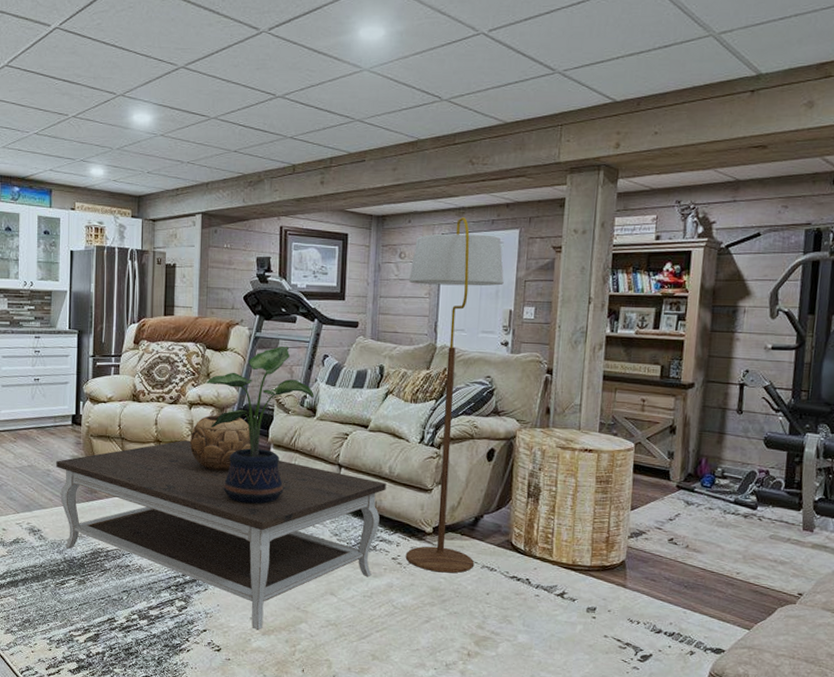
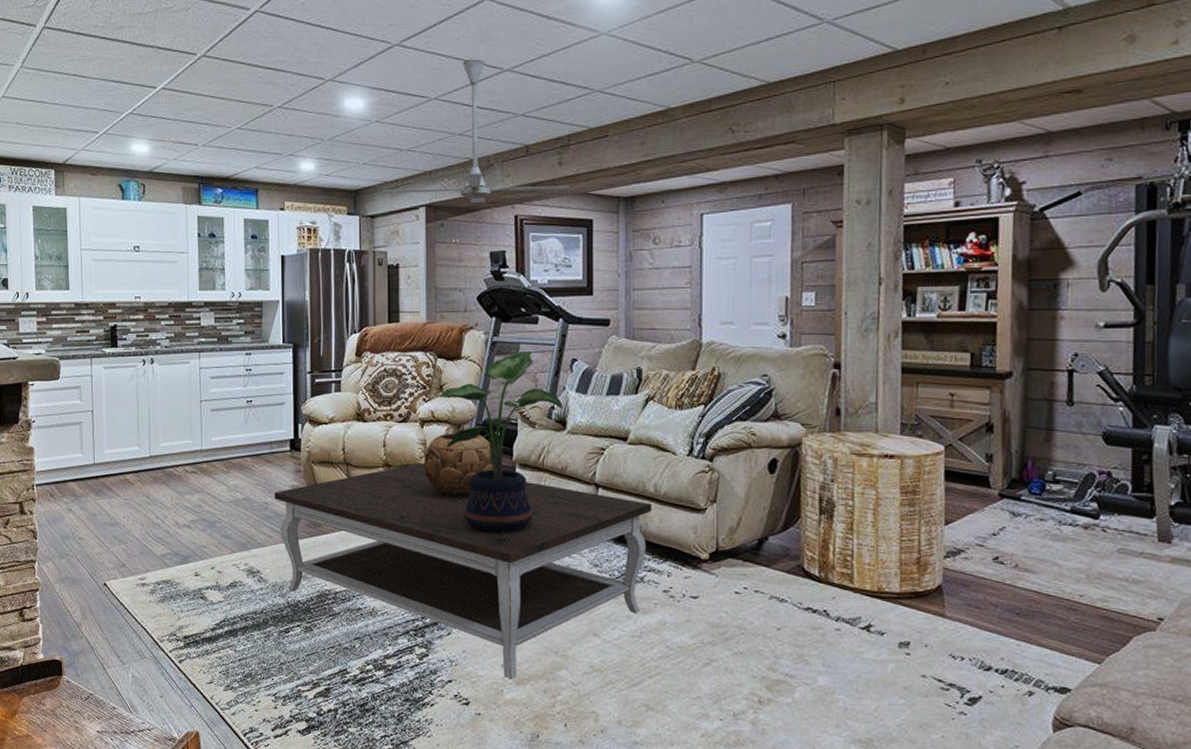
ceiling fan: none [164,85,329,214] -> present [382,59,570,204]
floor lamp: present [405,217,504,573] -> none [666,193,777,606]

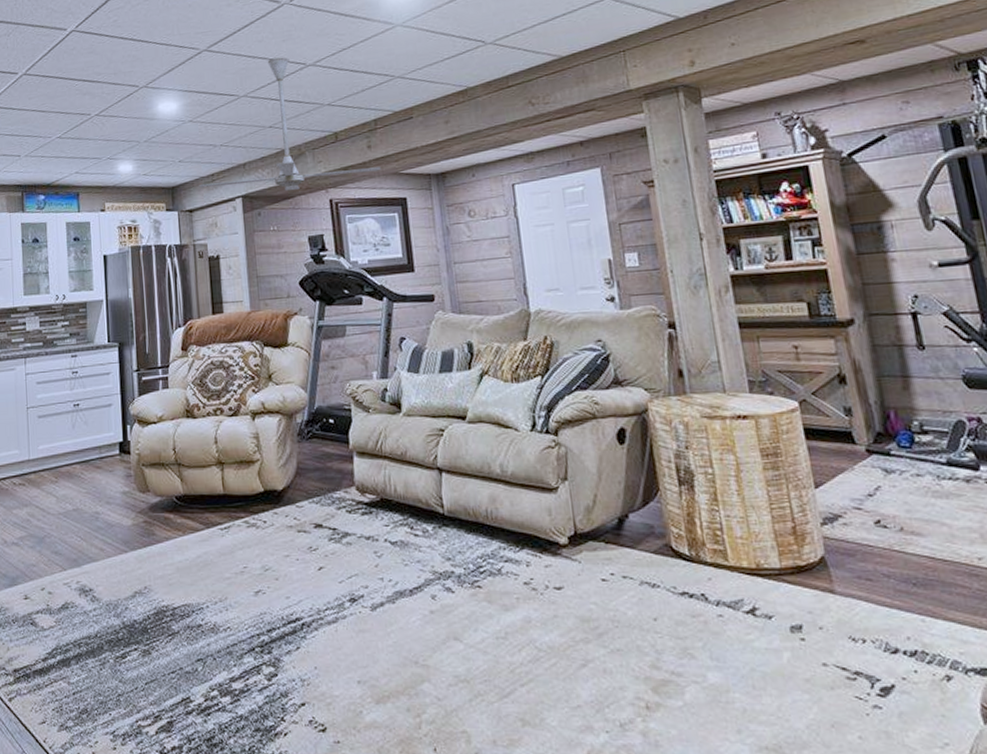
coffee table: present [274,463,652,680] -> none [105,458,502,699]
decorative bowl: present [423,433,494,497] -> none [257,423,331,492]
potted plant: present [439,350,563,533] -> none [268,332,396,530]

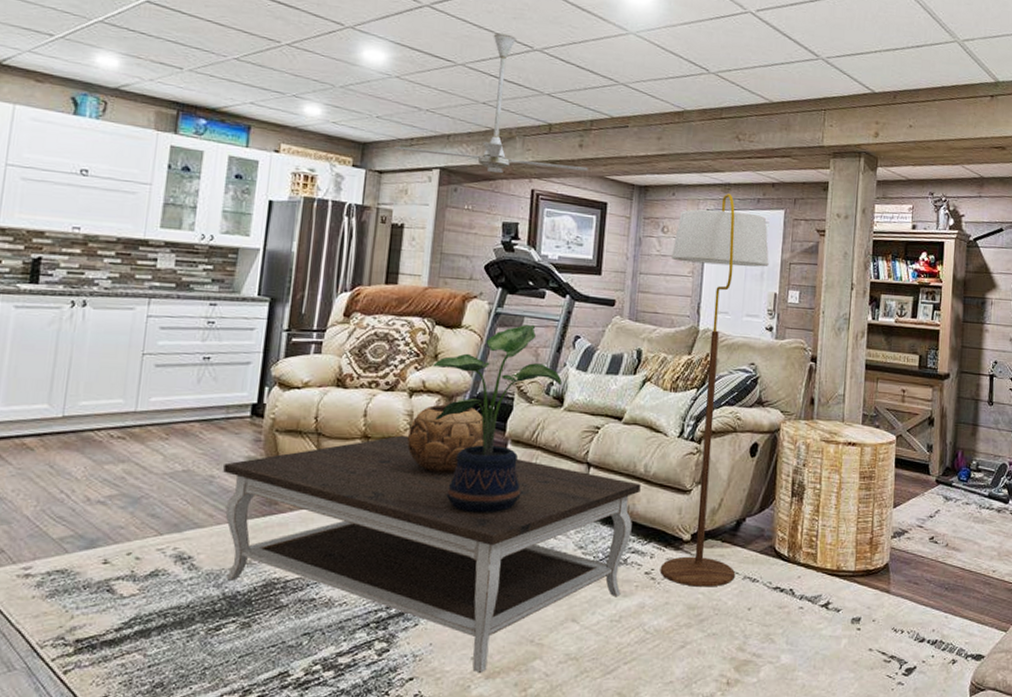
coffee table: none [105,458,502,699] -> present [223,435,641,674]
decorative bowl: none [257,423,331,492] -> present [407,404,486,473]
potted plant: none [268,332,396,530] -> present [433,324,562,513]
floor lamp: none [483,163,631,596] -> present [660,193,769,587]

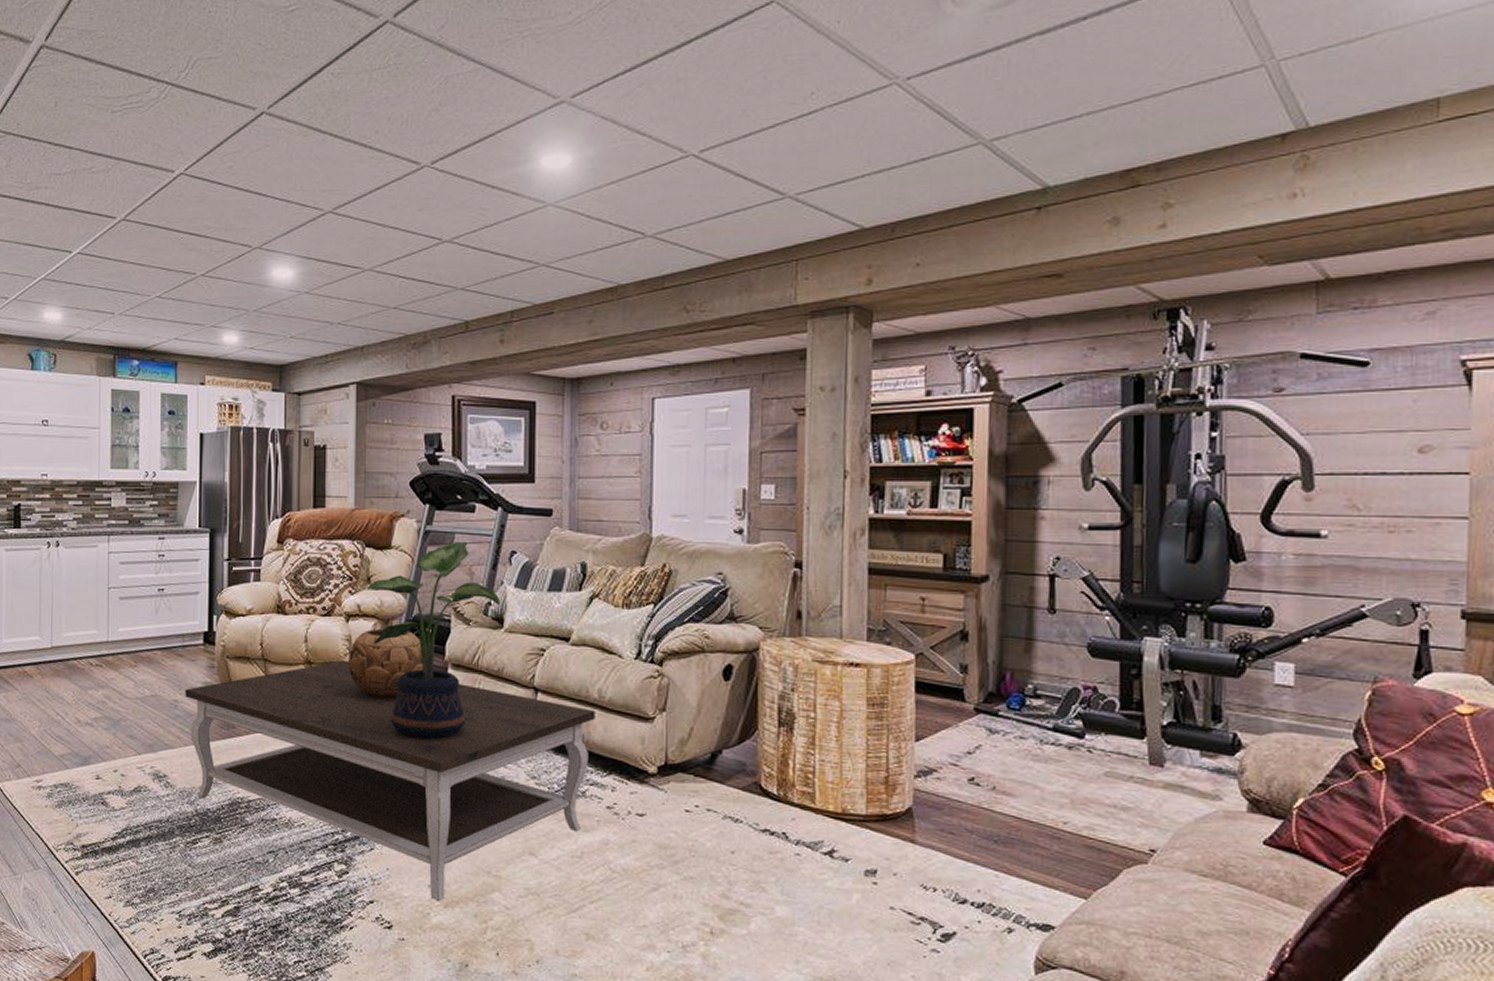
ceiling fan: present [394,33,588,173] -> none [310,229,511,382]
floor lamp: present [660,193,769,587] -> none [614,376,734,826]

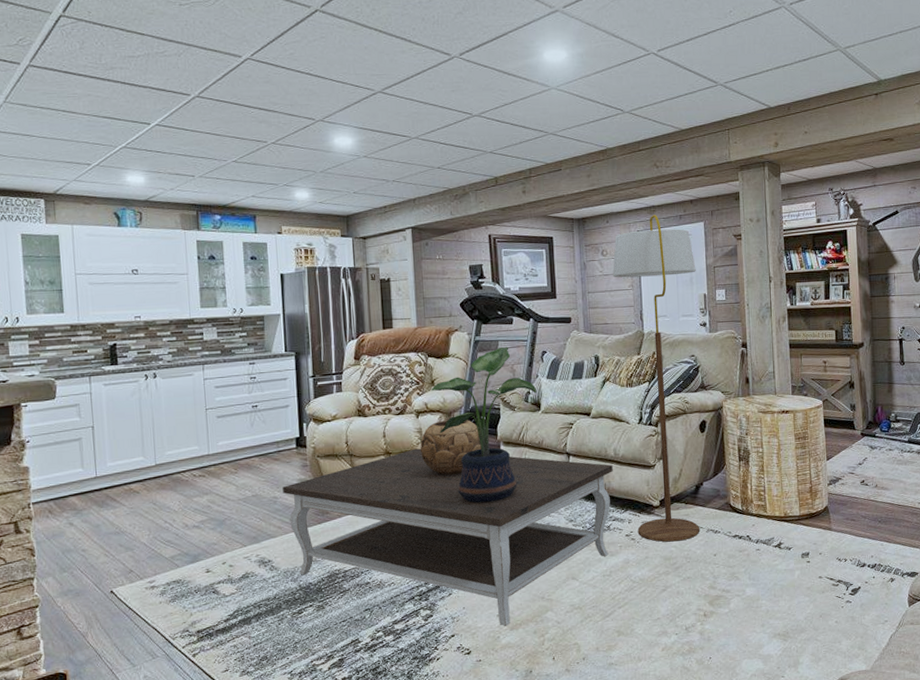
floor lamp: none [614,376,734,826] -> present [613,215,700,542]

